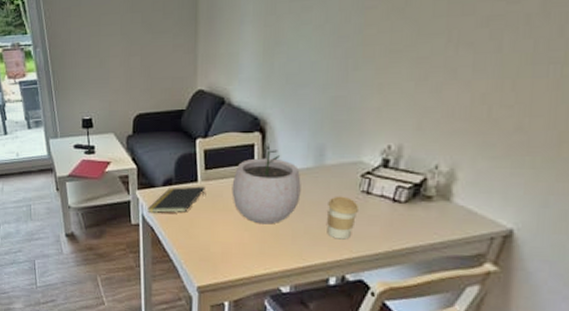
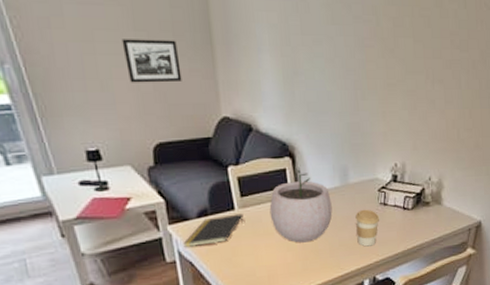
picture frame: none [120,18,166,60] -> present [121,39,182,83]

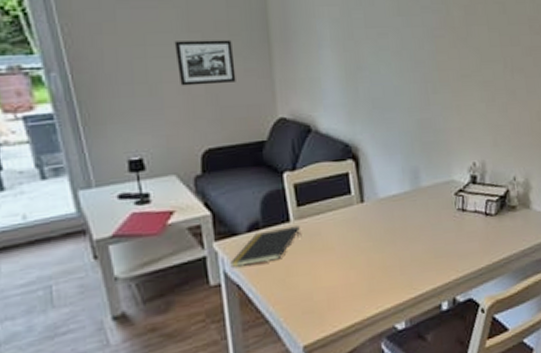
plant pot: present [269,167,333,243] -> none [329,170,403,259]
coffee cup: present [355,209,380,247] -> none [429,216,459,262]

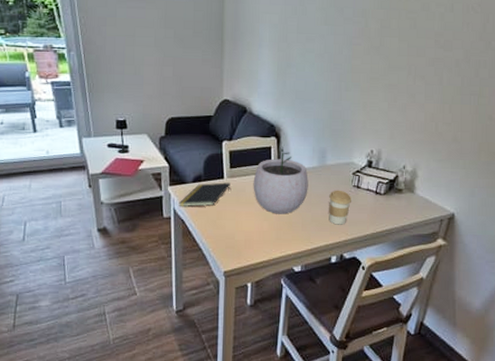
picture frame: present [174,40,236,86] -> none [154,34,196,70]
plant pot: none [329,170,403,259] -> present [253,146,309,214]
coffee cup: none [429,216,459,262] -> present [329,190,352,225]

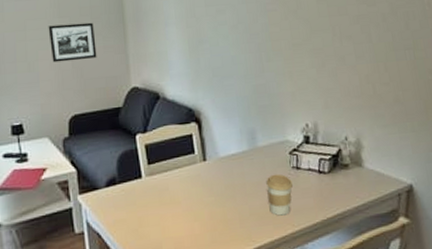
picture frame: none [154,34,196,70] -> present [48,22,97,63]
notepad: present [178,182,230,207] -> none [91,181,151,218]
plant pot: present [253,146,309,214] -> none [176,132,241,212]

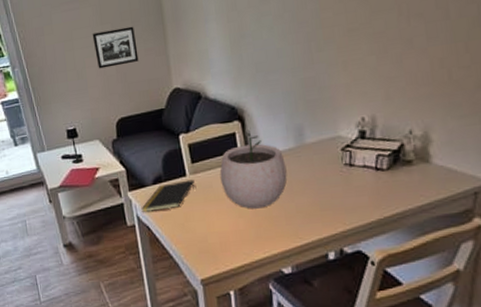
notepad: none [91,181,151,218] -> present [141,179,195,212]
plant pot: none [176,132,241,212] -> present [219,130,287,209]
coffee cup: present [266,173,294,216] -> none [314,171,346,214]

